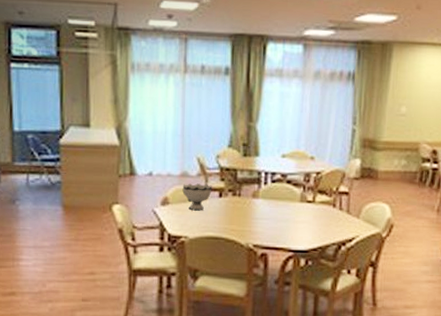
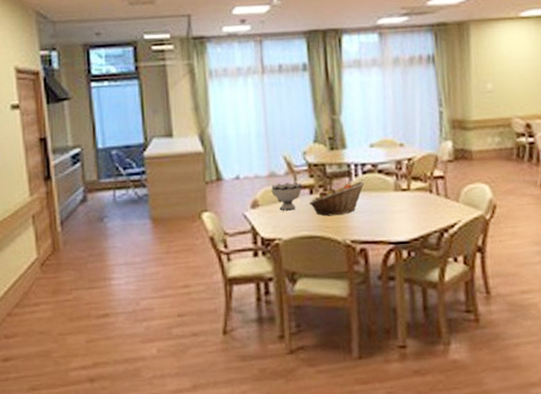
fruit basket: none [217,189,273,220] -> present [309,181,365,216]

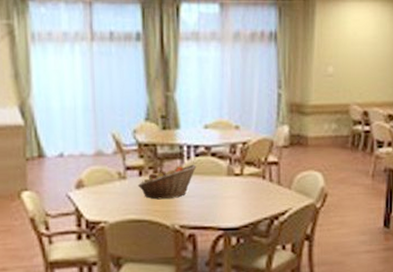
bowl: present [271,182,302,211] -> none [98,162,131,193]

